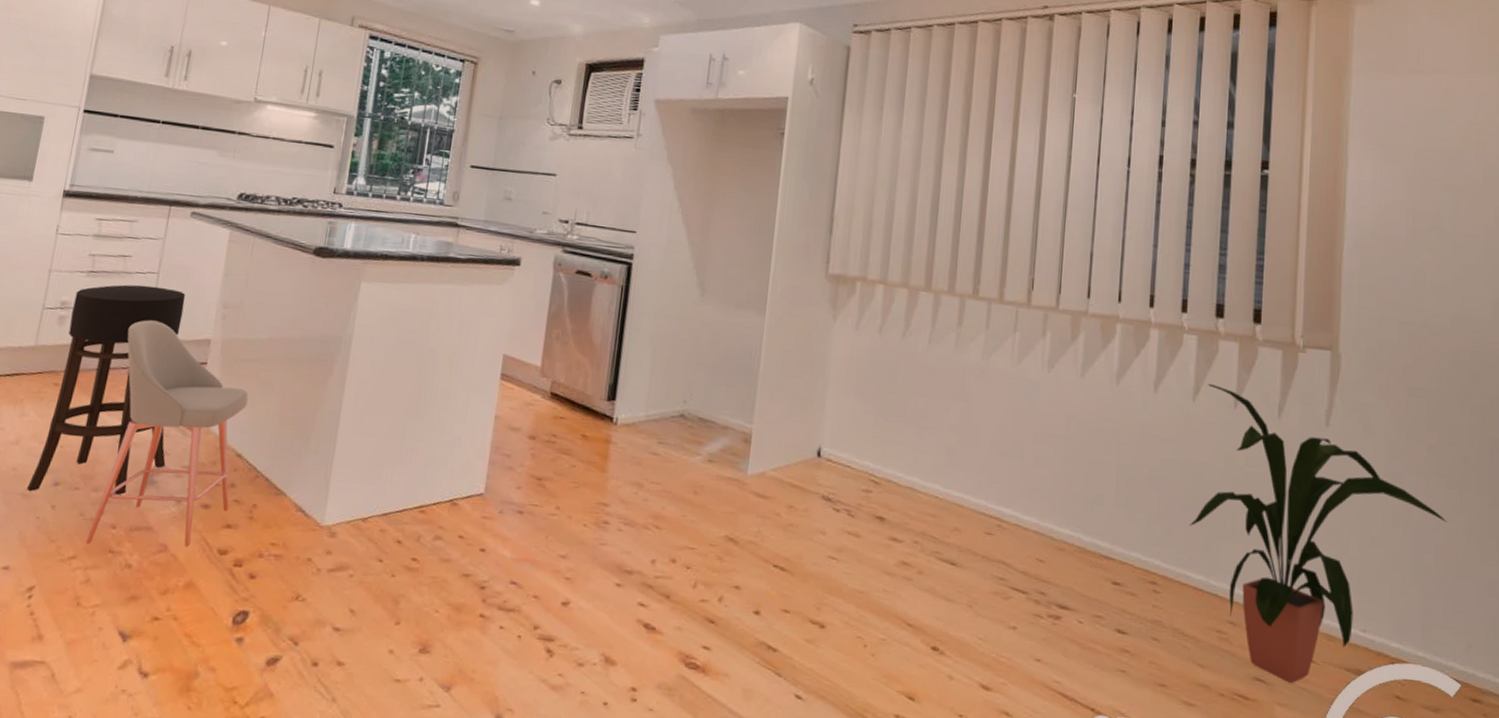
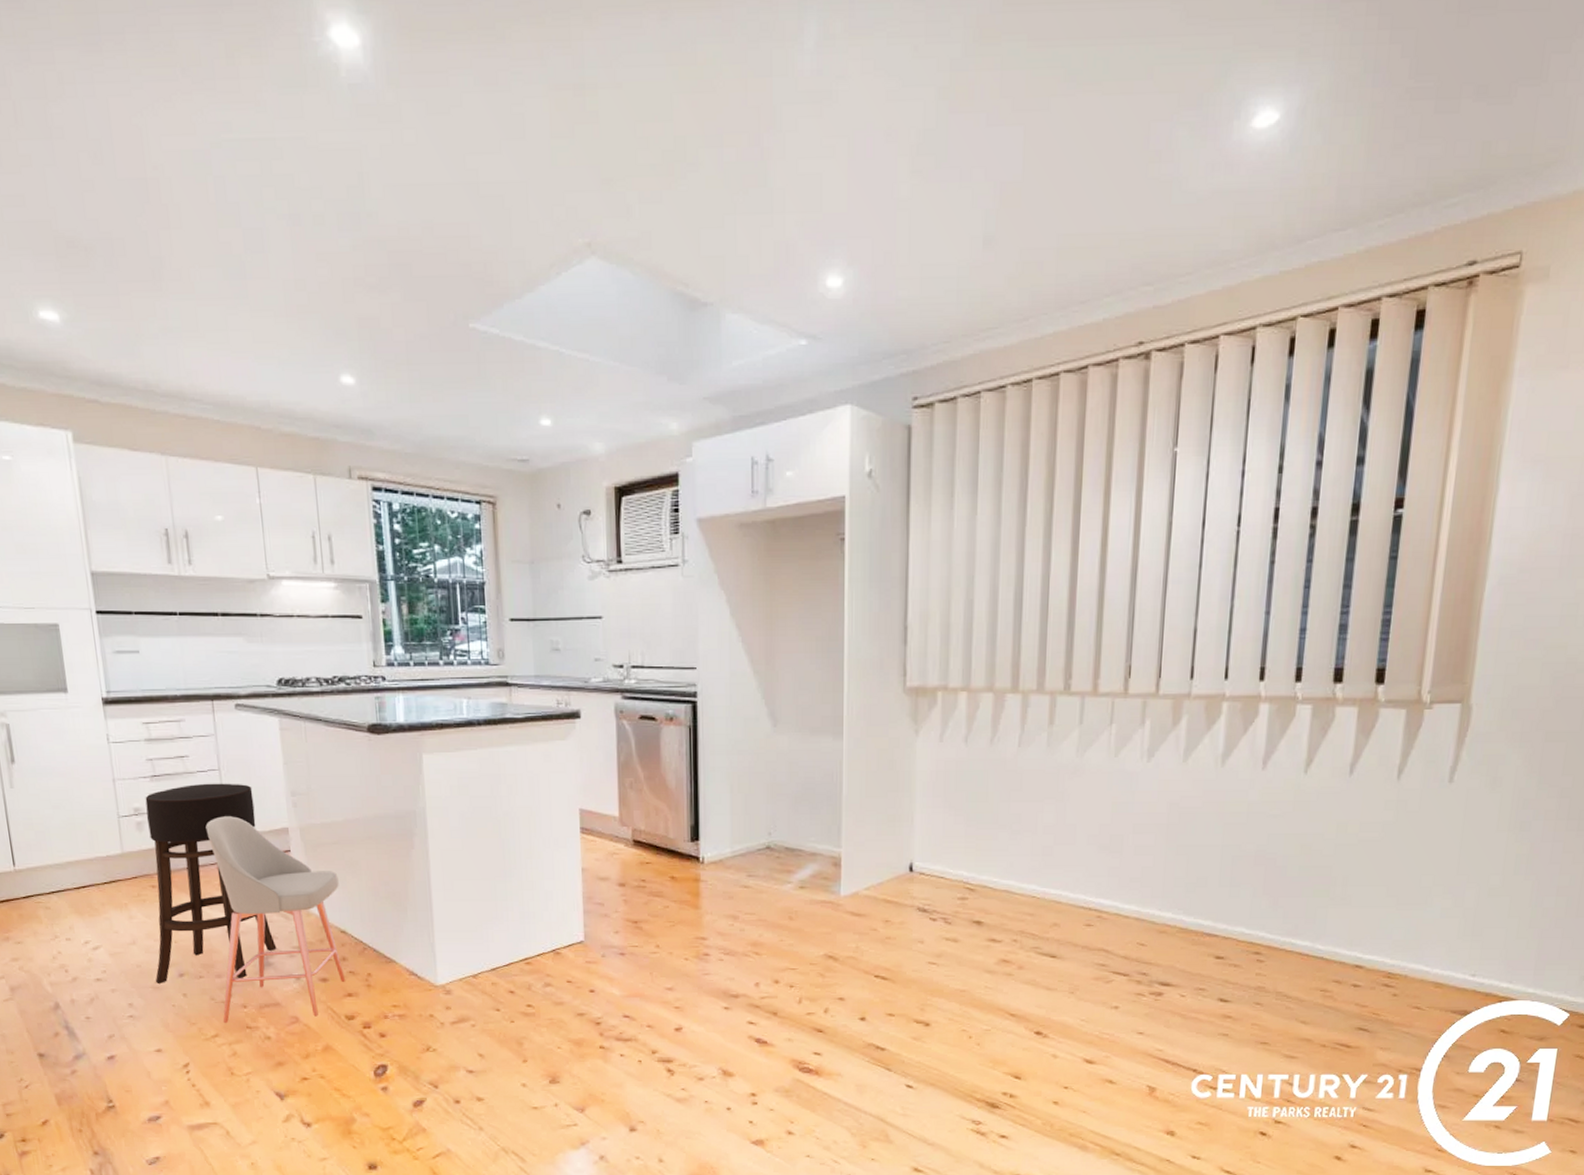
house plant: present [1189,383,1447,683] -> none [1296,753,1573,1028]

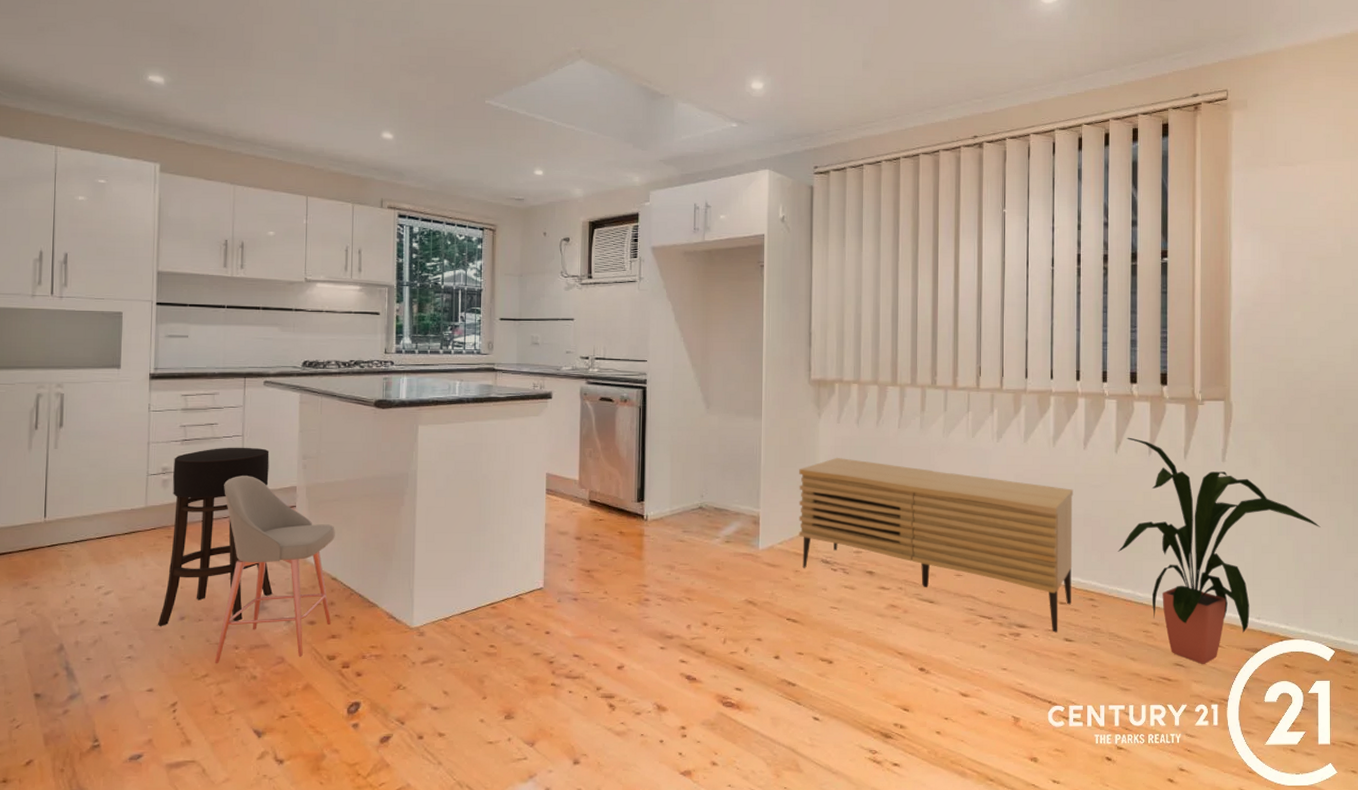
sideboard: none [889,785,1245,992] -> present [798,458,1074,633]
house plant: none [1296,753,1573,1028] -> present [1117,437,1321,664]

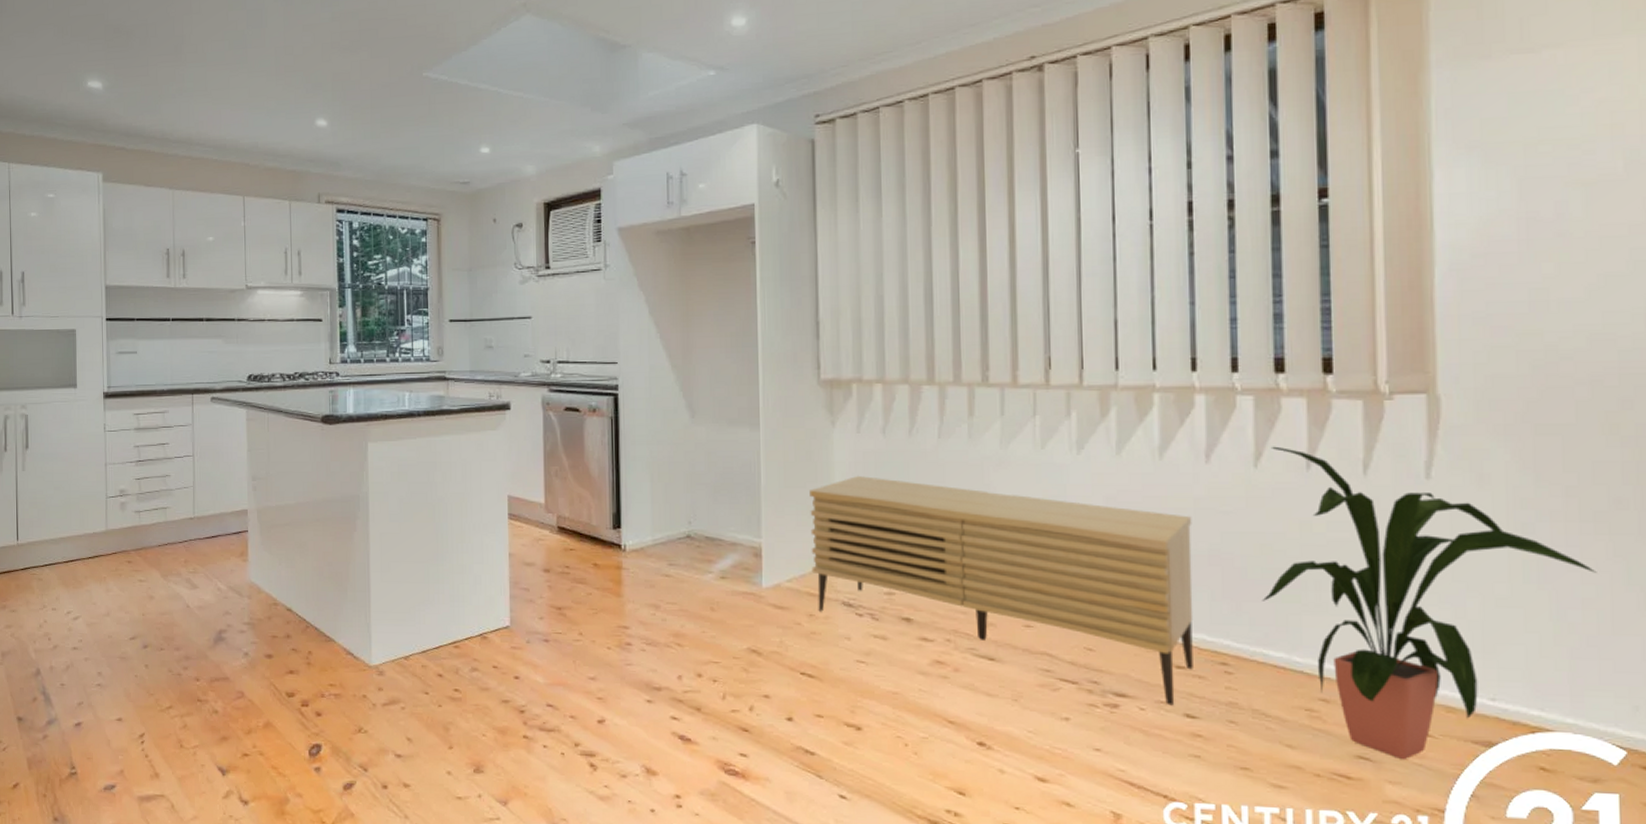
bar stool: present [158,447,273,626] -> none [123,468,230,654]
bar stool: present [215,476,335,664] -> none [178,498,288,696]

